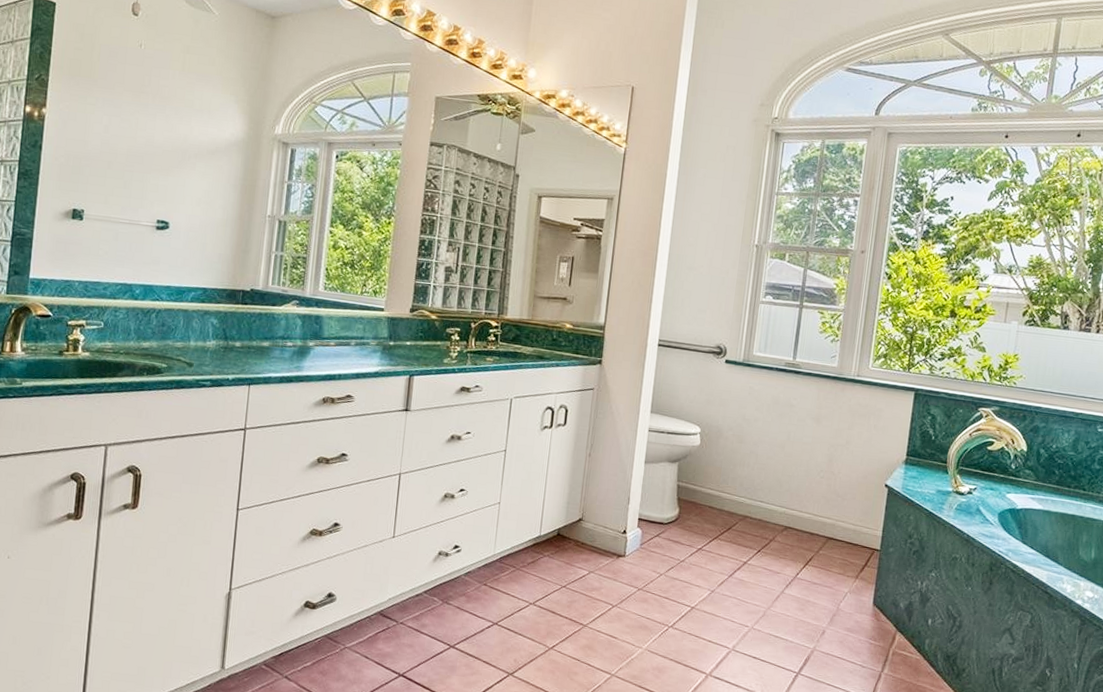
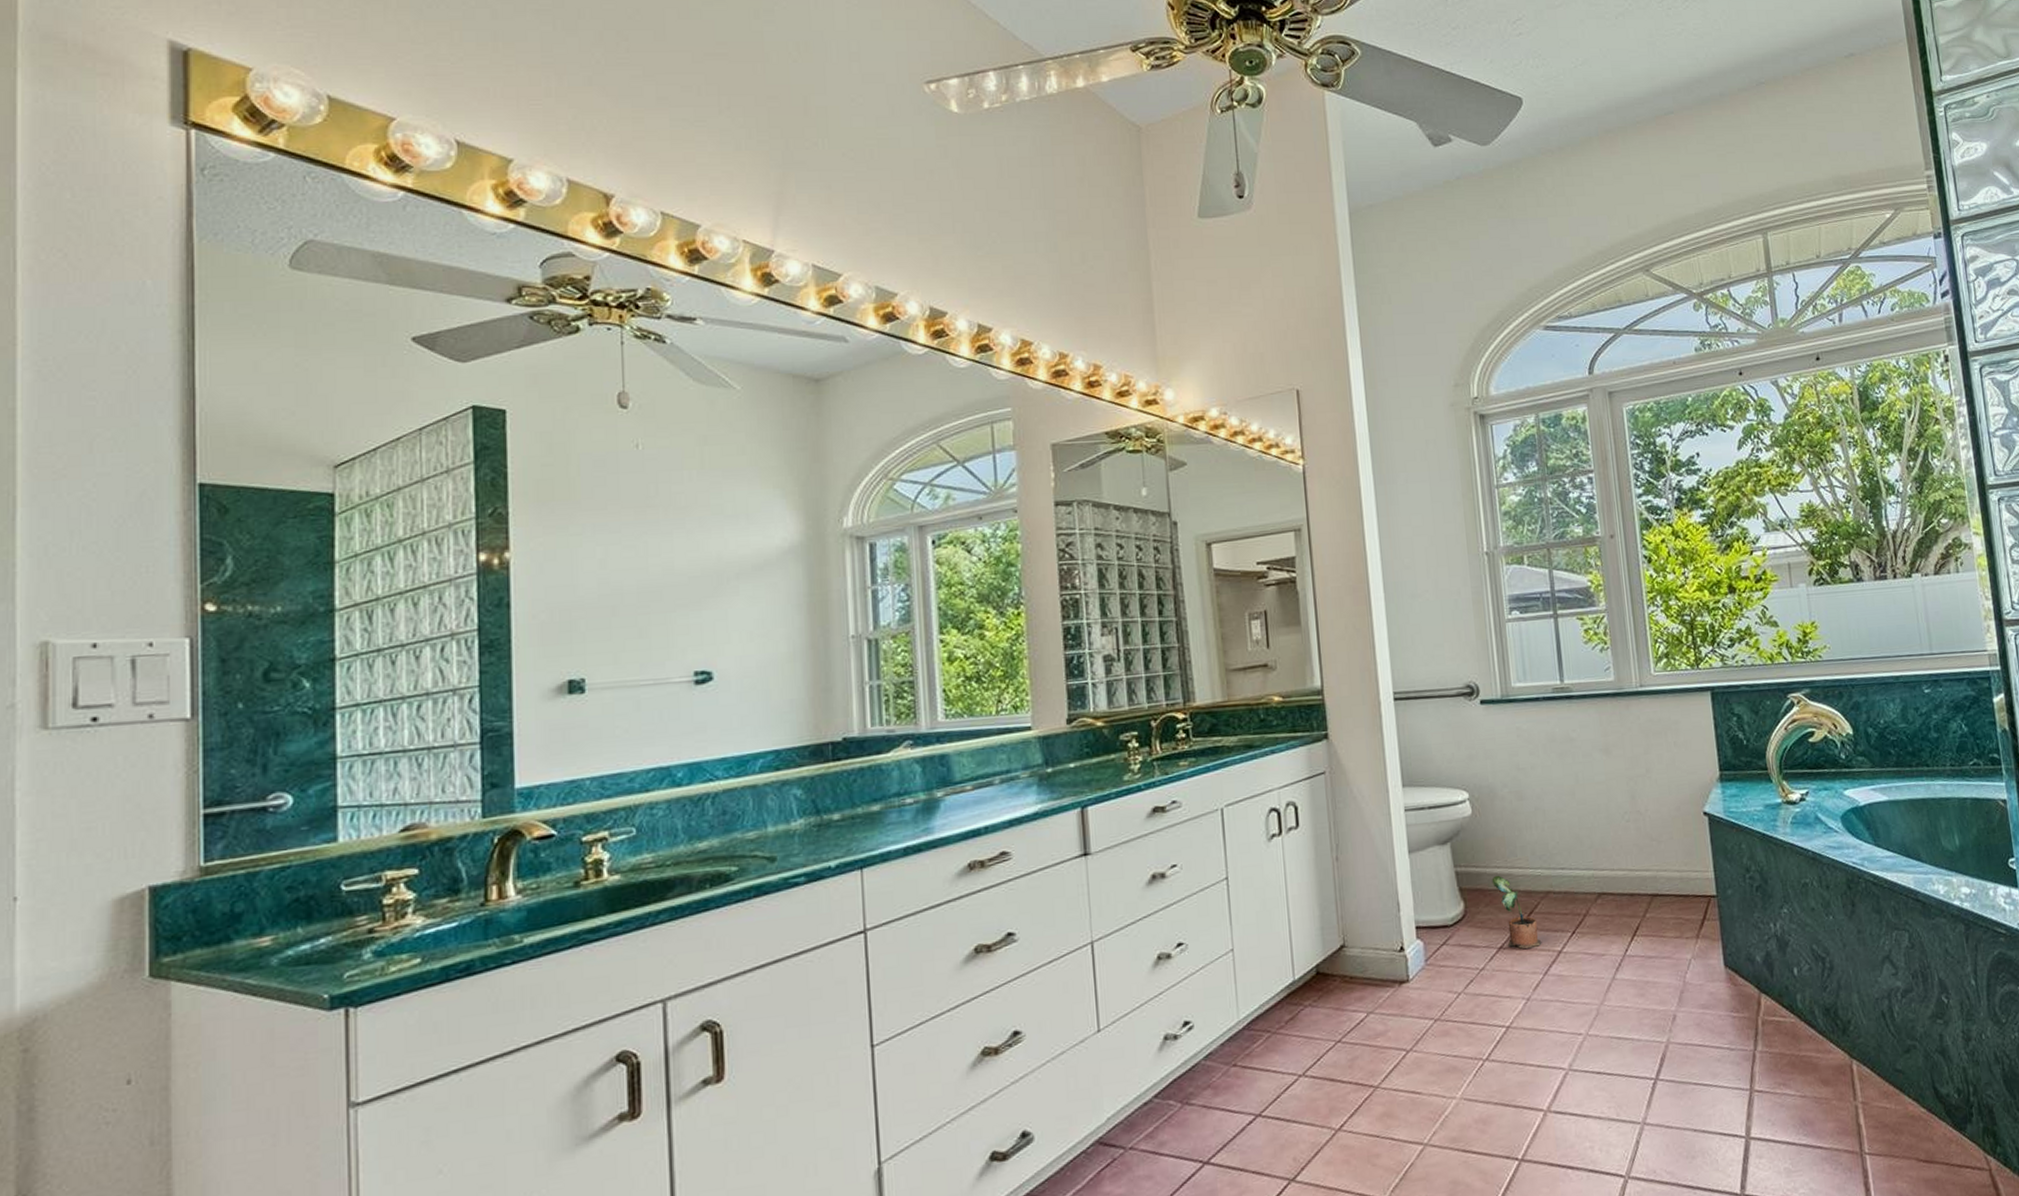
potted plant: none [704,495,733,555] -> present [1491,875,1542,949]

